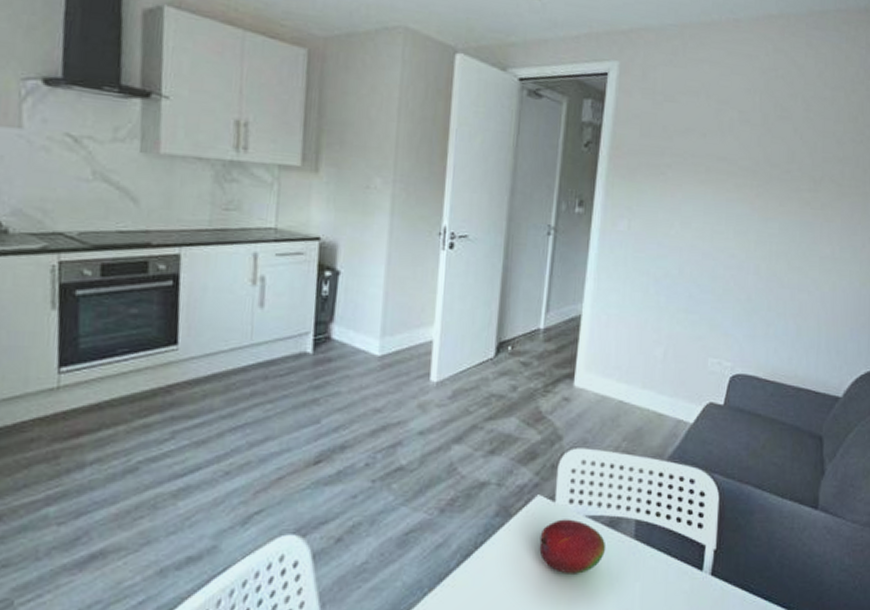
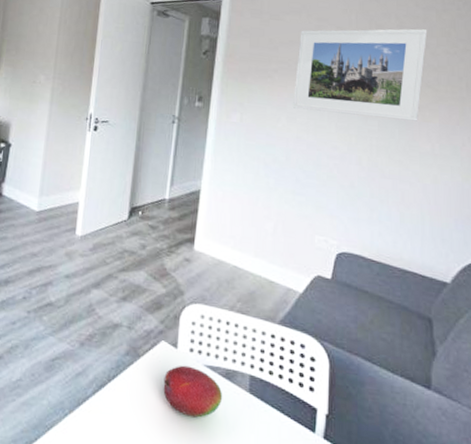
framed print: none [688,113,835,222] -> present [293,29,428,121]

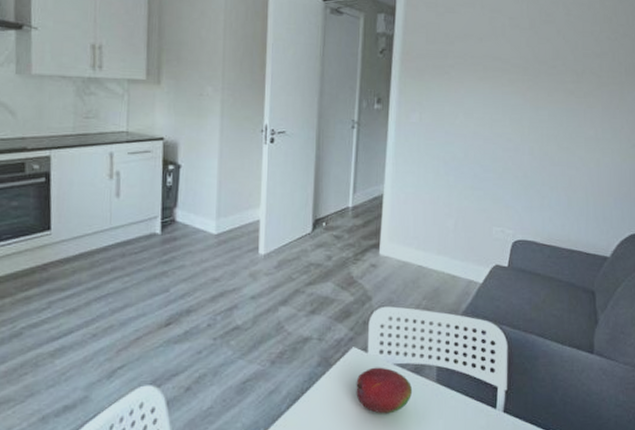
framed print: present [293,29,428,121] -> none [470,16,592,108]

